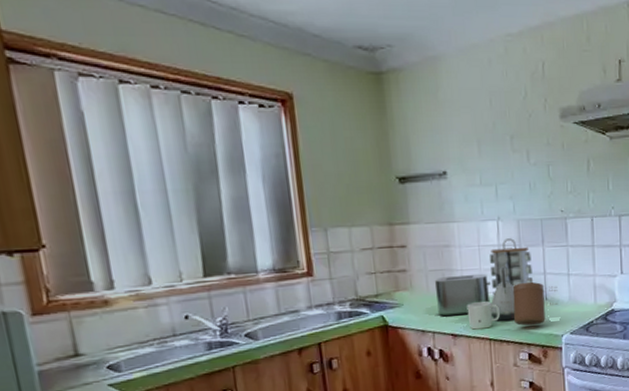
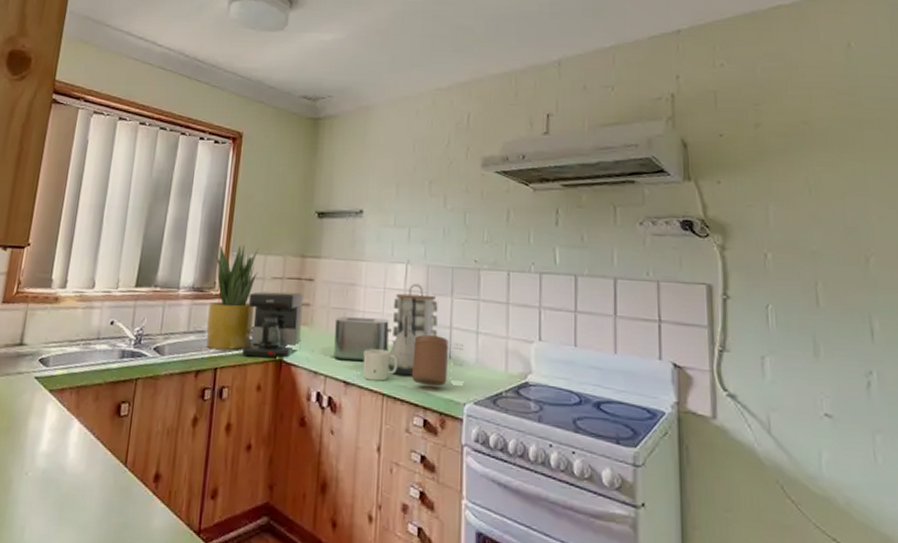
planter: none [284,219,351,327] -> present [206,244,259,351]
coffee maker: none [339,260,405,328] -> present [242,290,303,358]

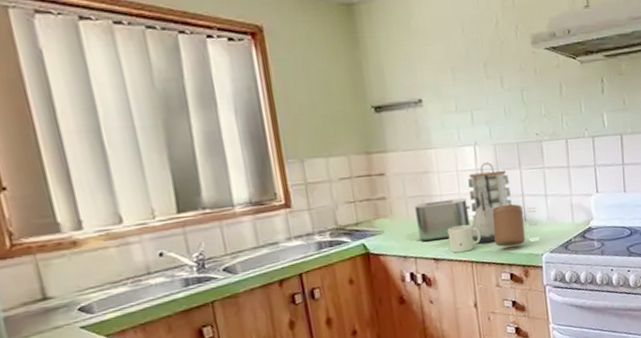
planter: present [206,244,259,351] -> none [259,150,332,258]
coffee maker: present [242,290,303,358] -> none [318,188,386,257]

